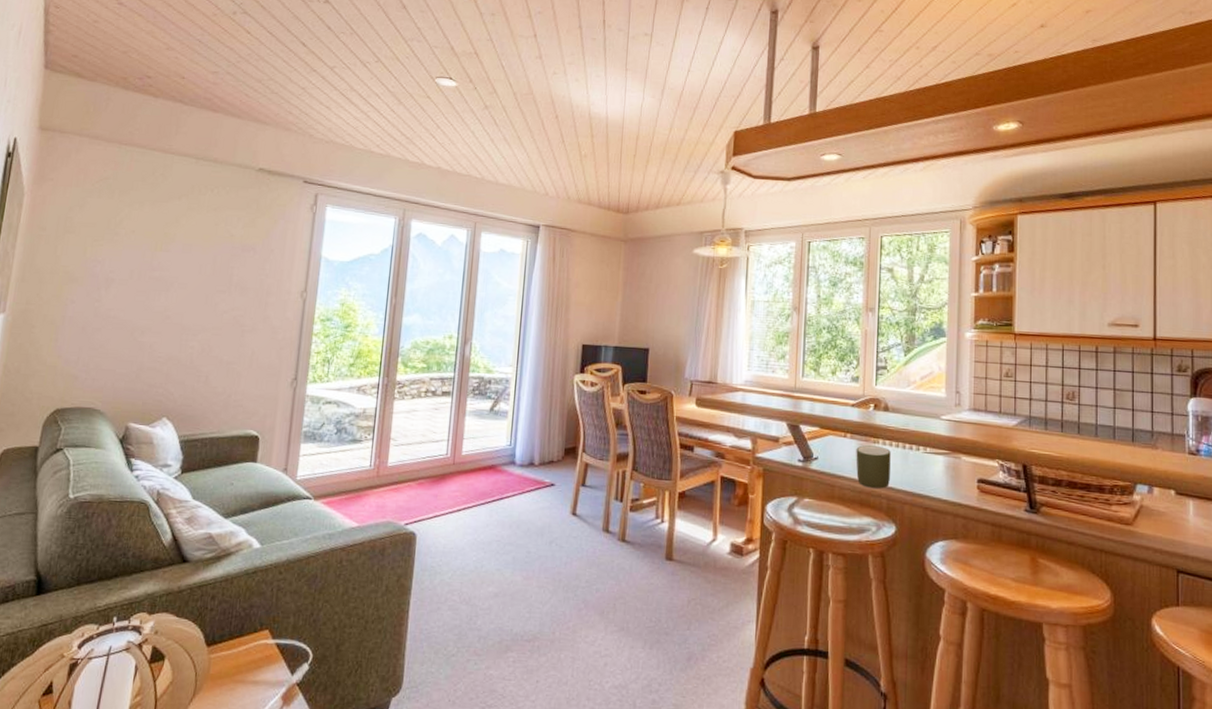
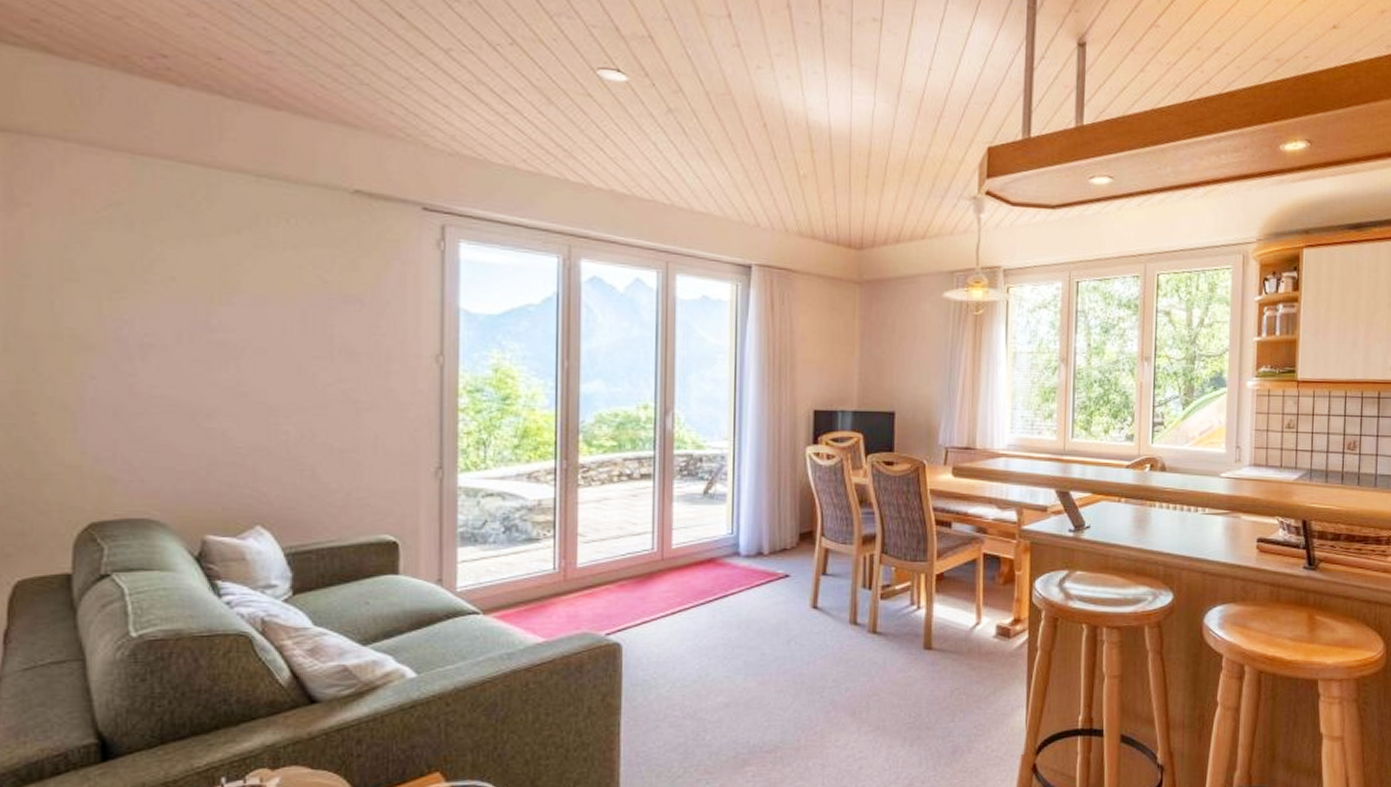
mug: present [856,445,891,490] -> none [1131,510,1168,556]

